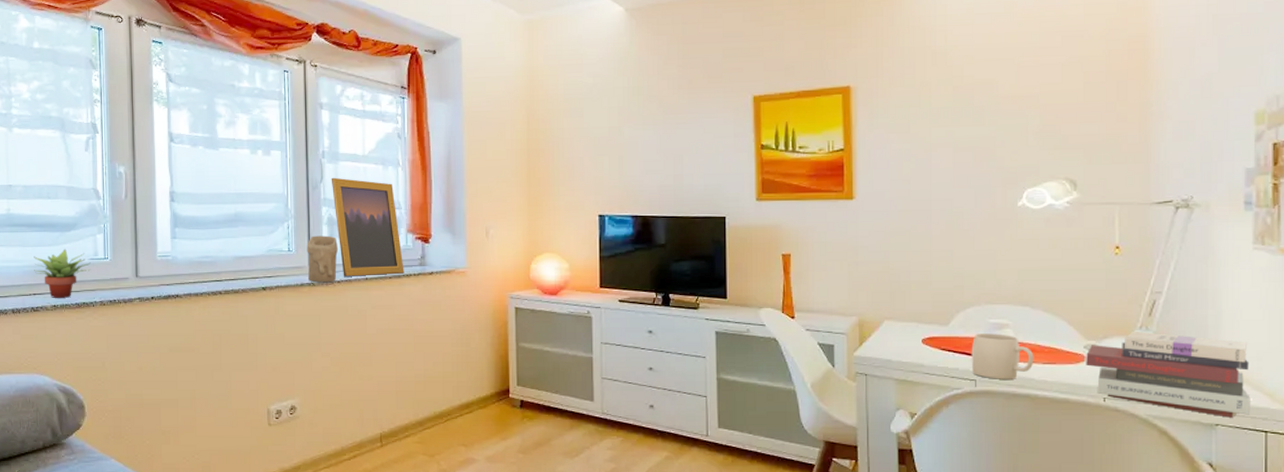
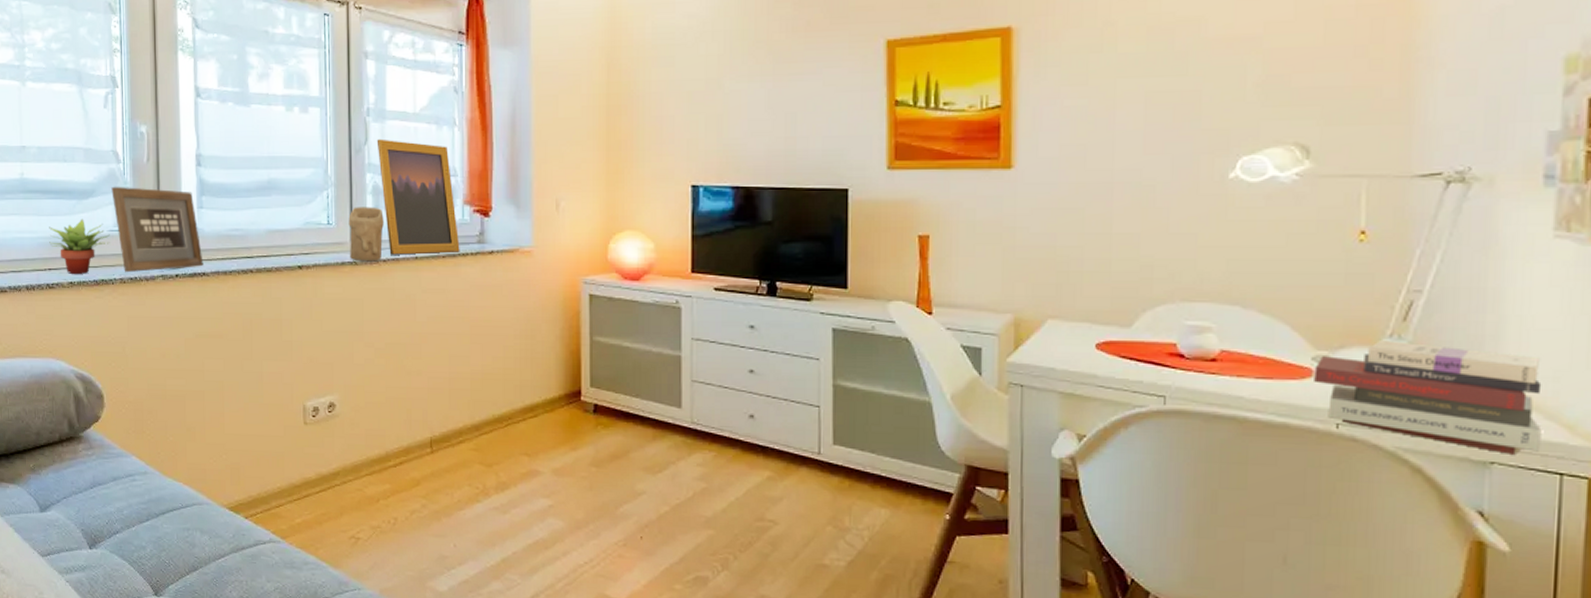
picture frame: none [92,219,177,296] -> present [111,186,204,273]
mug: present [971,333,1034,379] -> none [1159,338,1244,397]

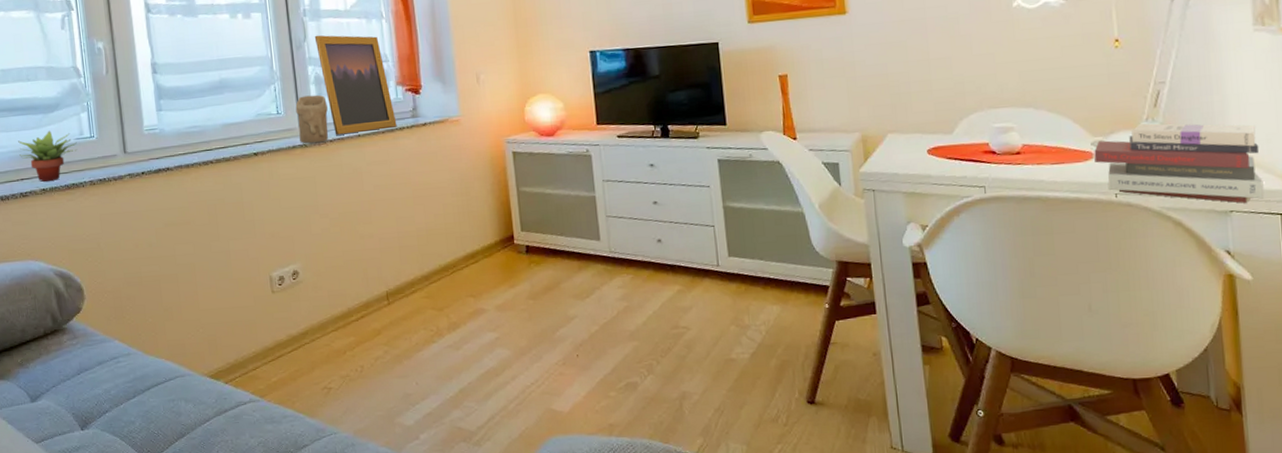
picture frame: present [111,186,204,273] -> none [74,97,167,176]

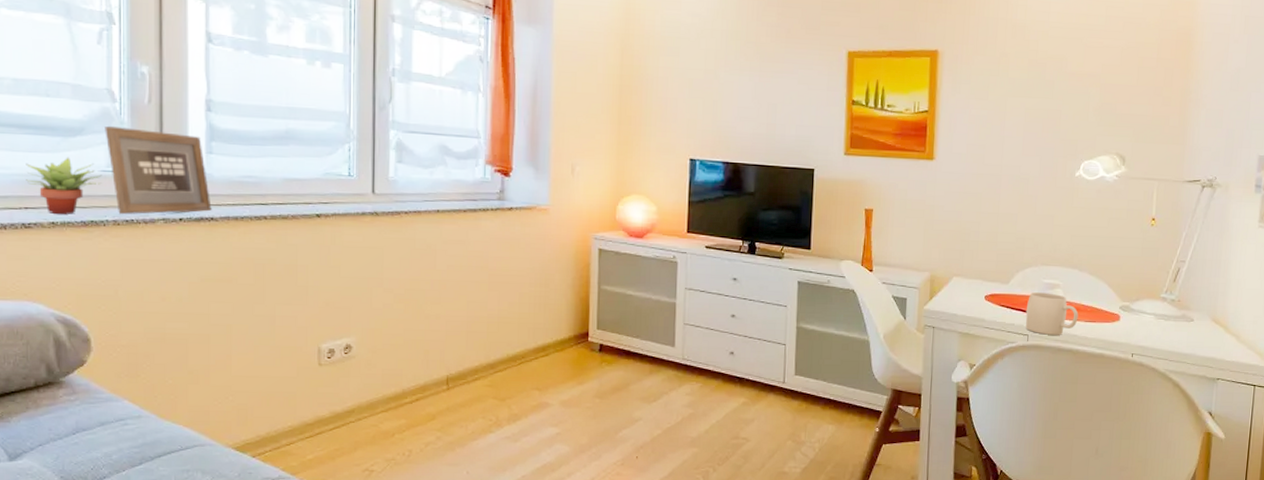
picture frame: none [74,97,167,176] -> present [105,125,212,215]
candle: present [295,94,328,144] -> none [370,161,406,213]
picture frame: present [314,35,397,135] -> none [401,98,481,209]
mug: none [977,137,1042,184] -> present [1025,292,1079,335]
books: present [1094,123,1264,203] -> none [1120,294,1247,373]

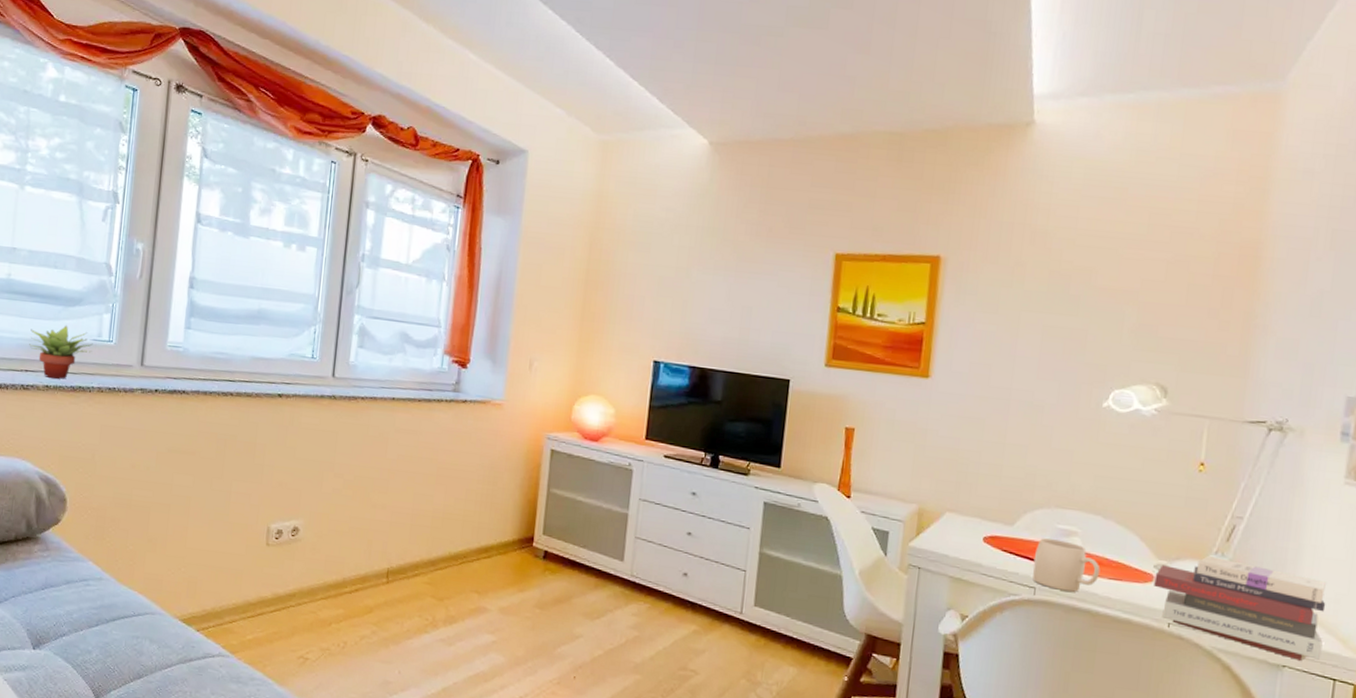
picture frame: present [105,125,212,215] -> none [99,297,185,385]
books: none [1120,294,1247,373] -> present [1154,555,1326,661]

